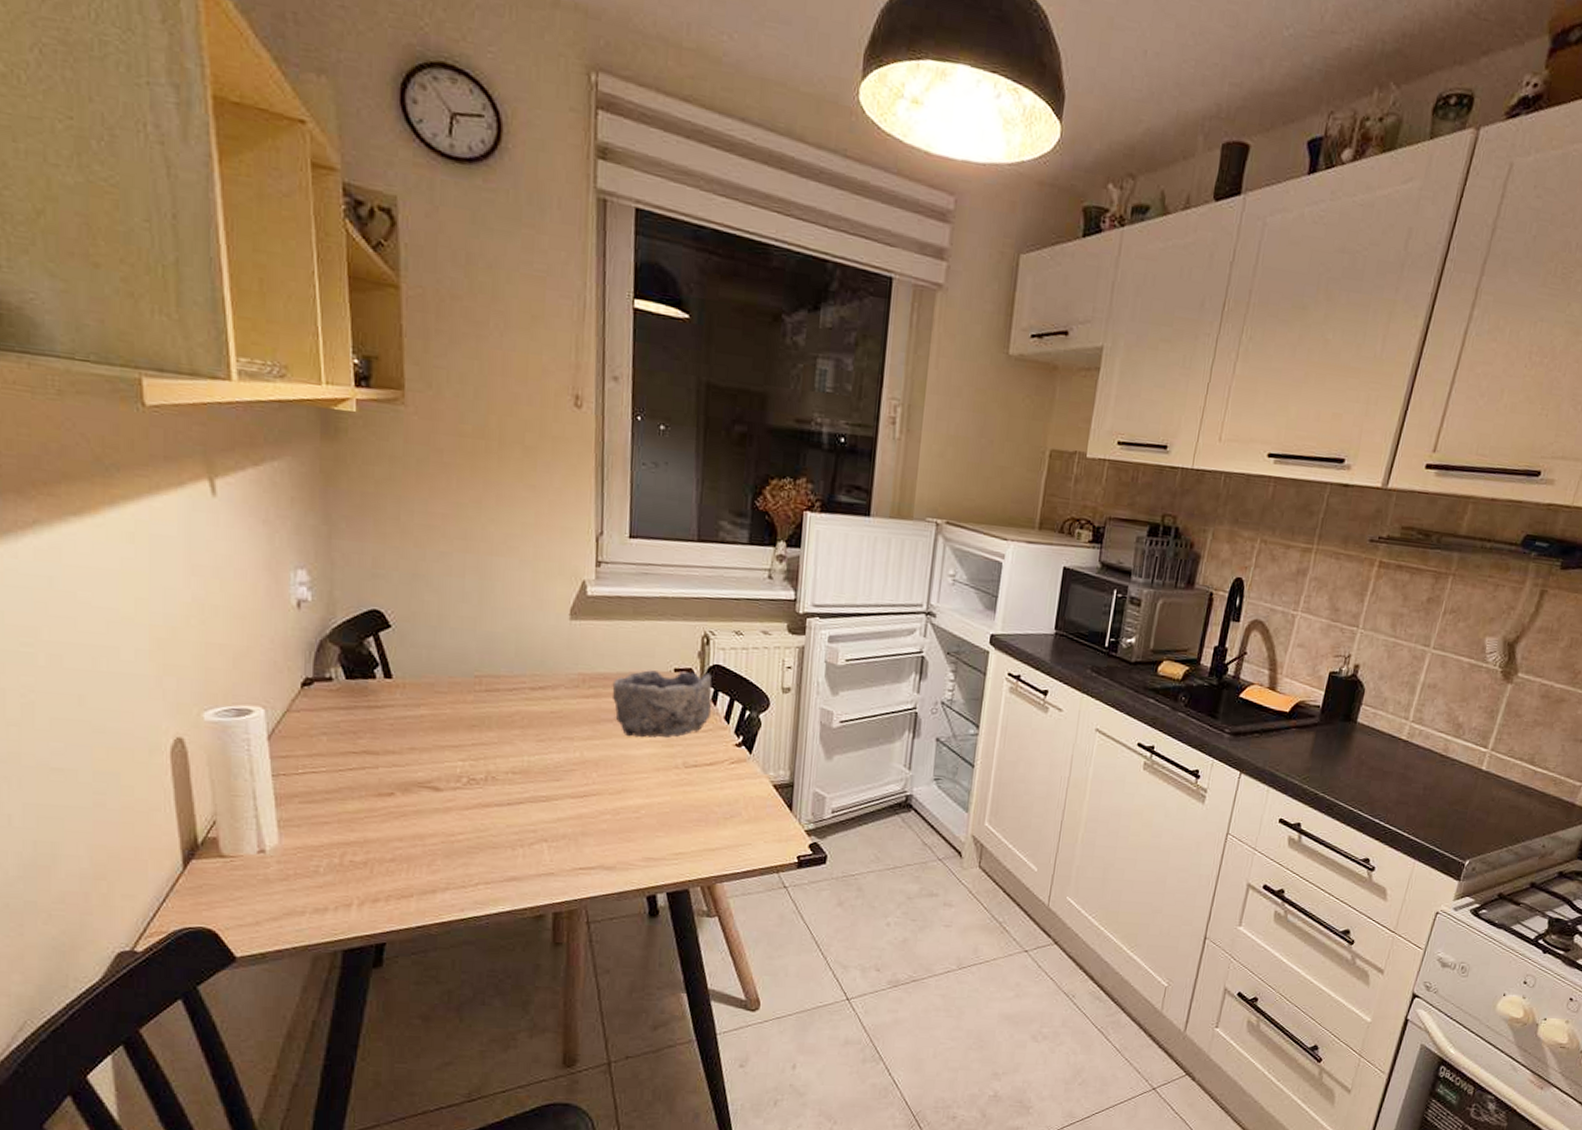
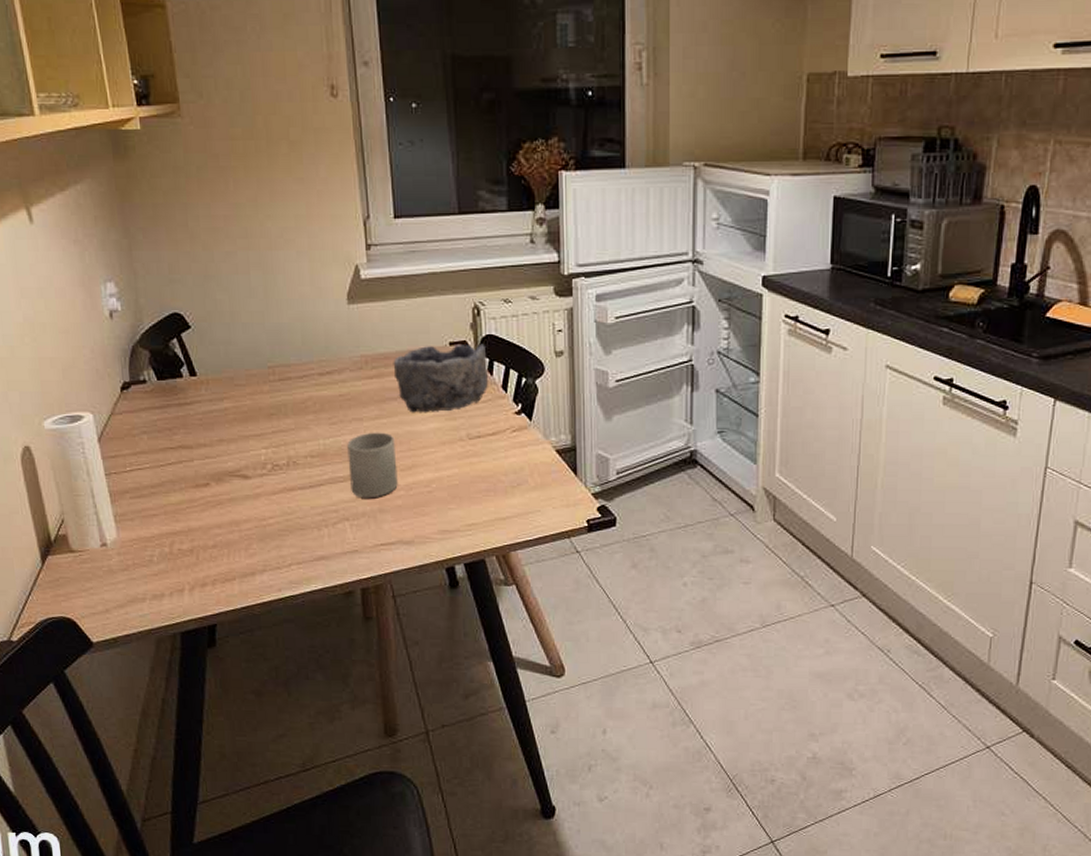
mug: none [553,752,606,821] -> present [347,432,398,498]

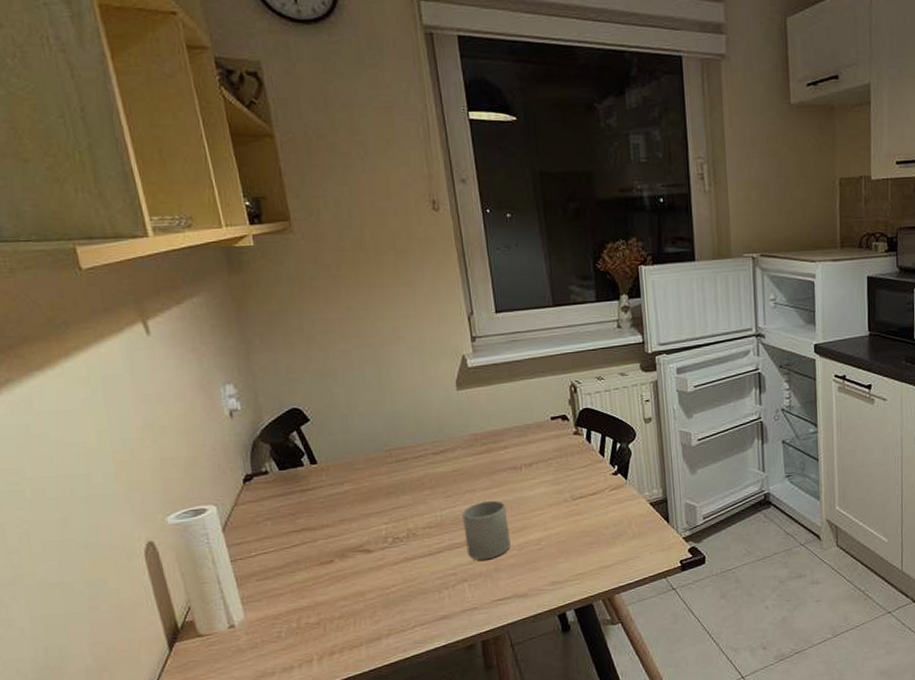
bowl: present [393,343,489,413] -> none [501,416,588,482]

